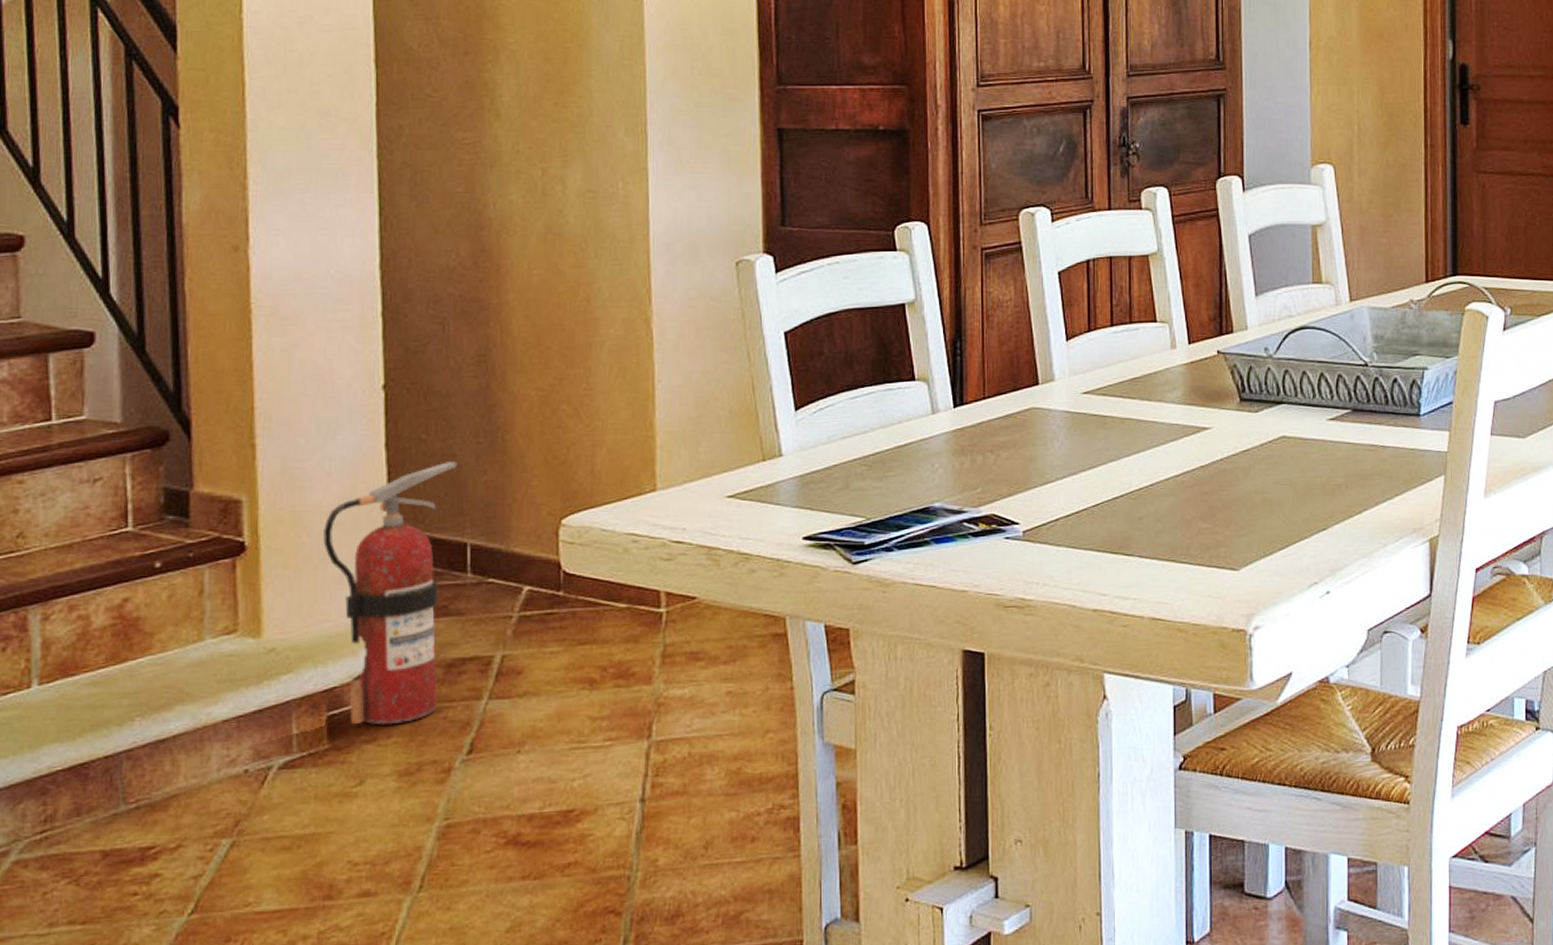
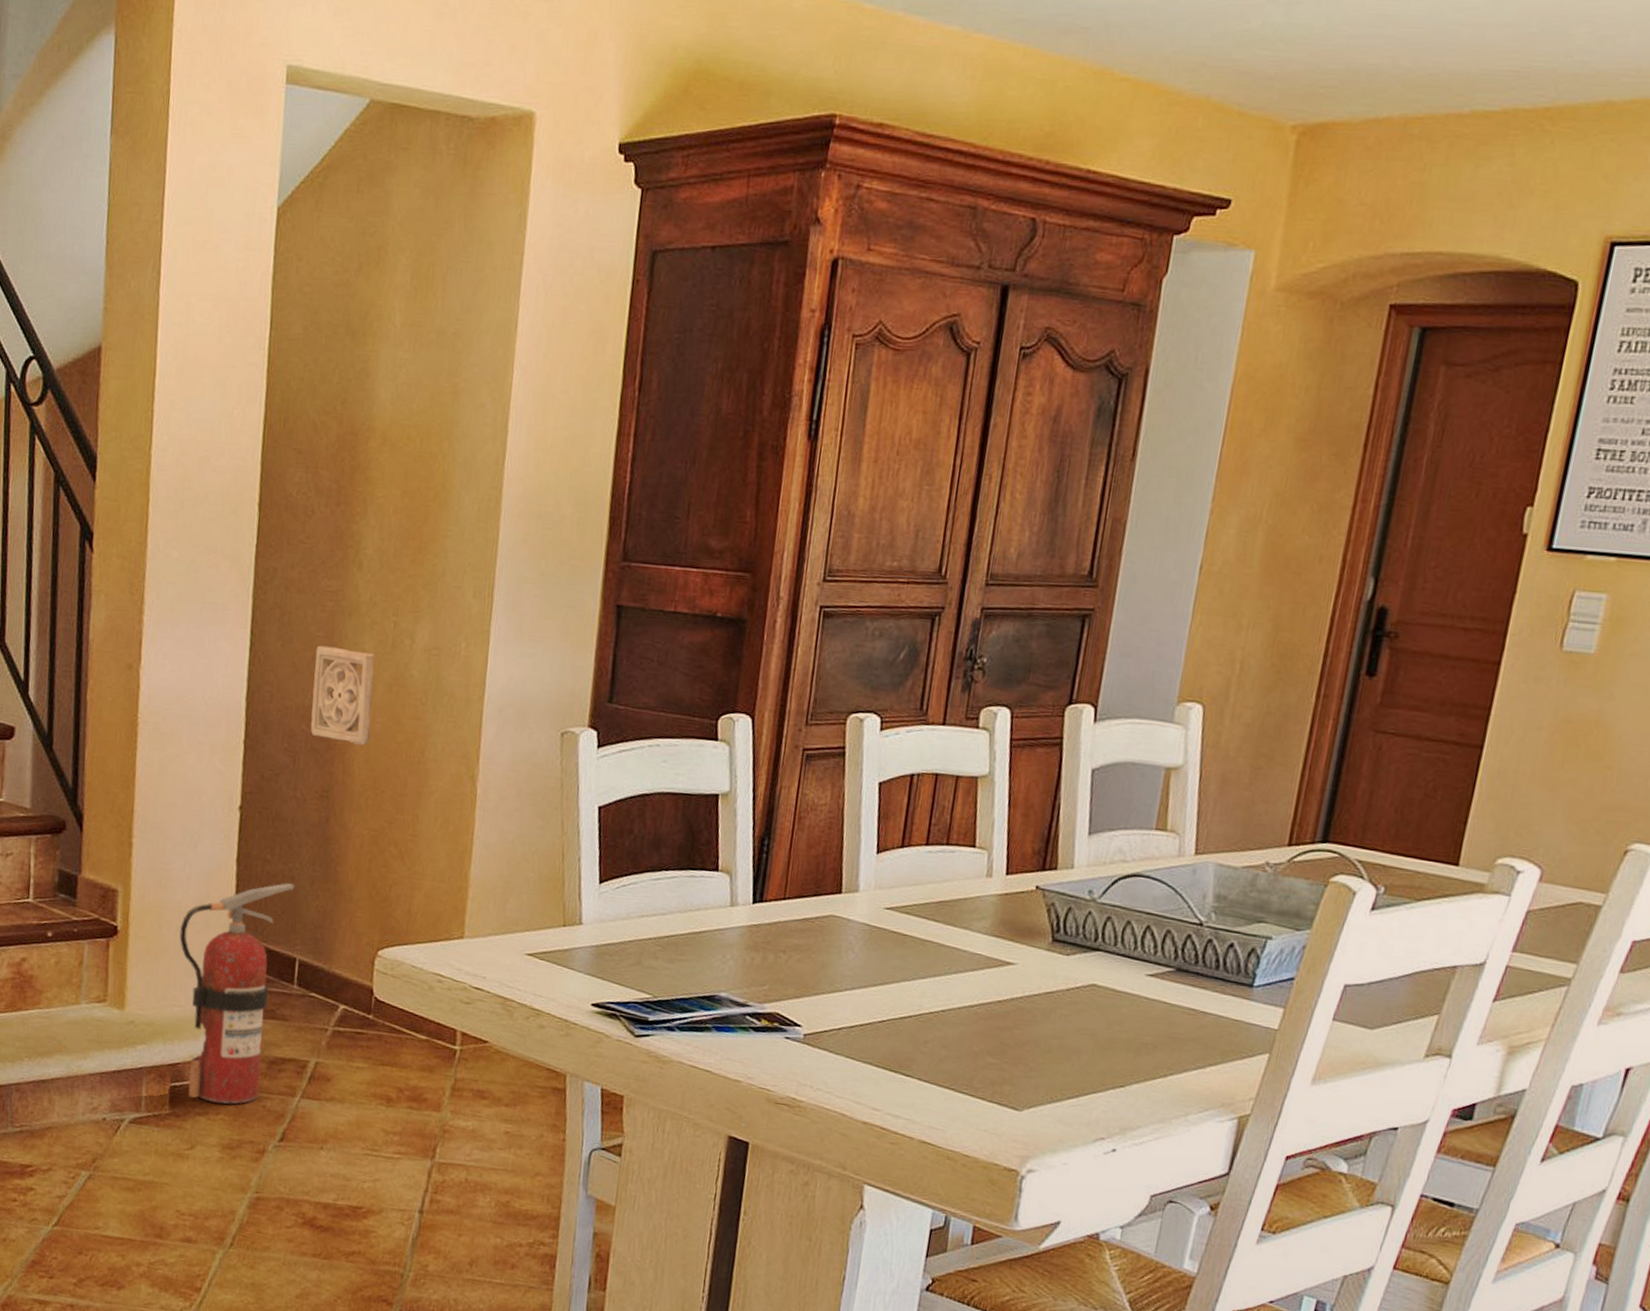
wall ornament: none [456,201,528,302] -> present [310,645,375,746]

